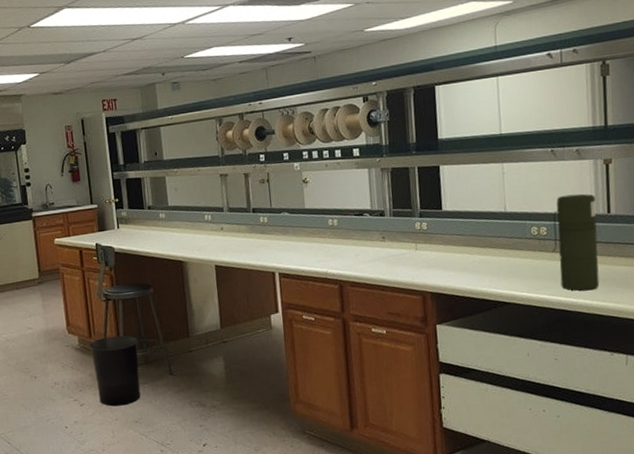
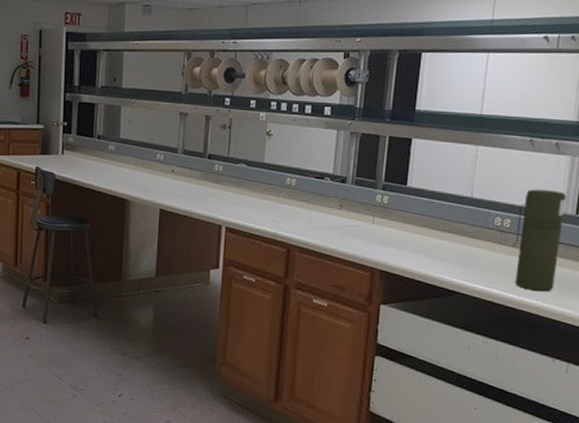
waste bin: present [89,335,141,406] -> none [14,268,67,343]

